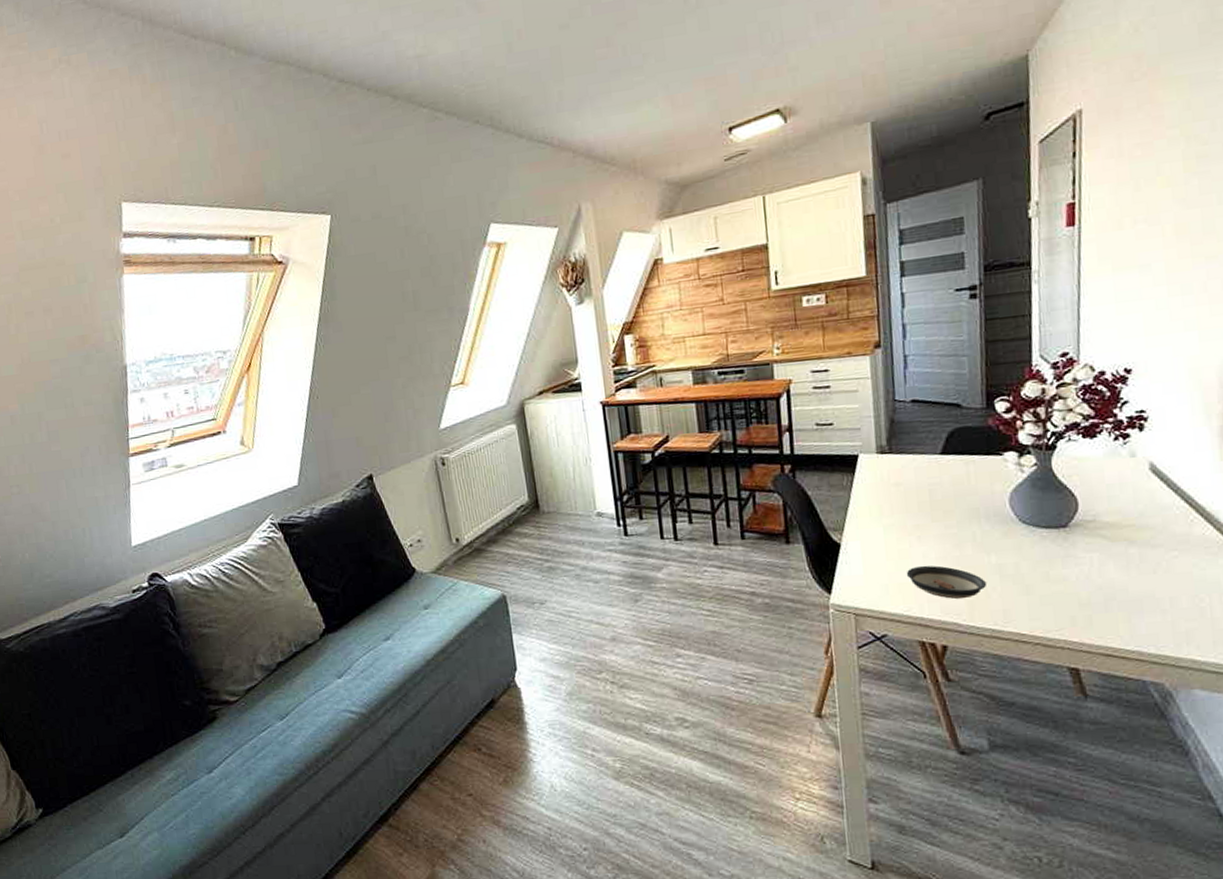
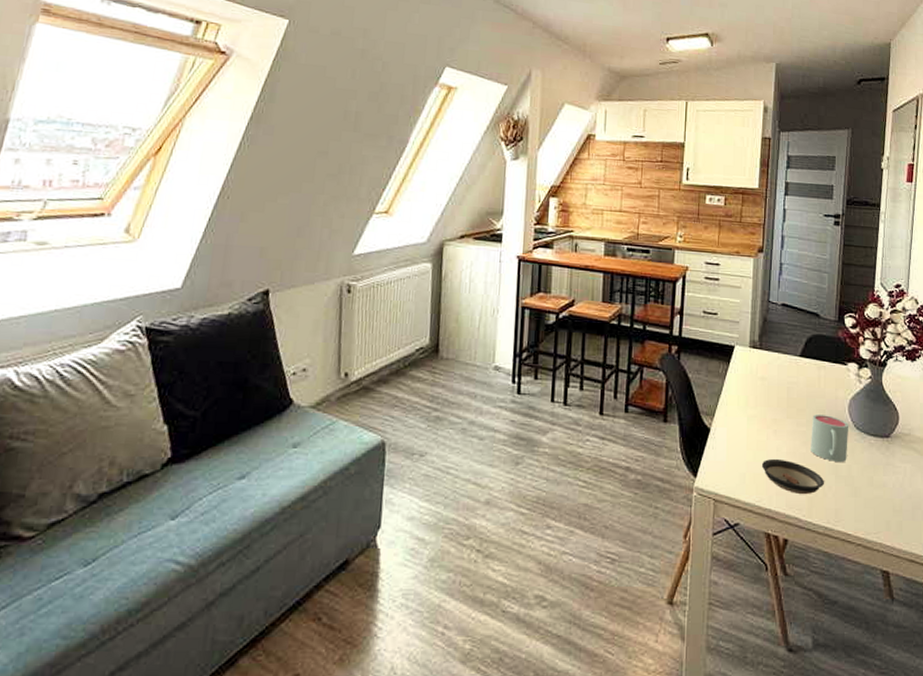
mug: none [963,512,1013,561] -> present [811,414,849,462]

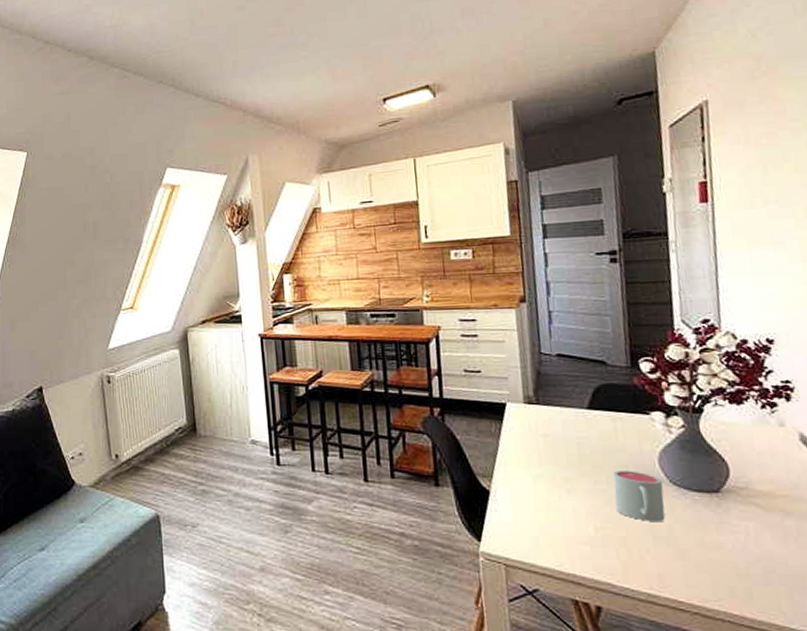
saucer: present [761,458,824,495] -> none [556,520,639,559]

